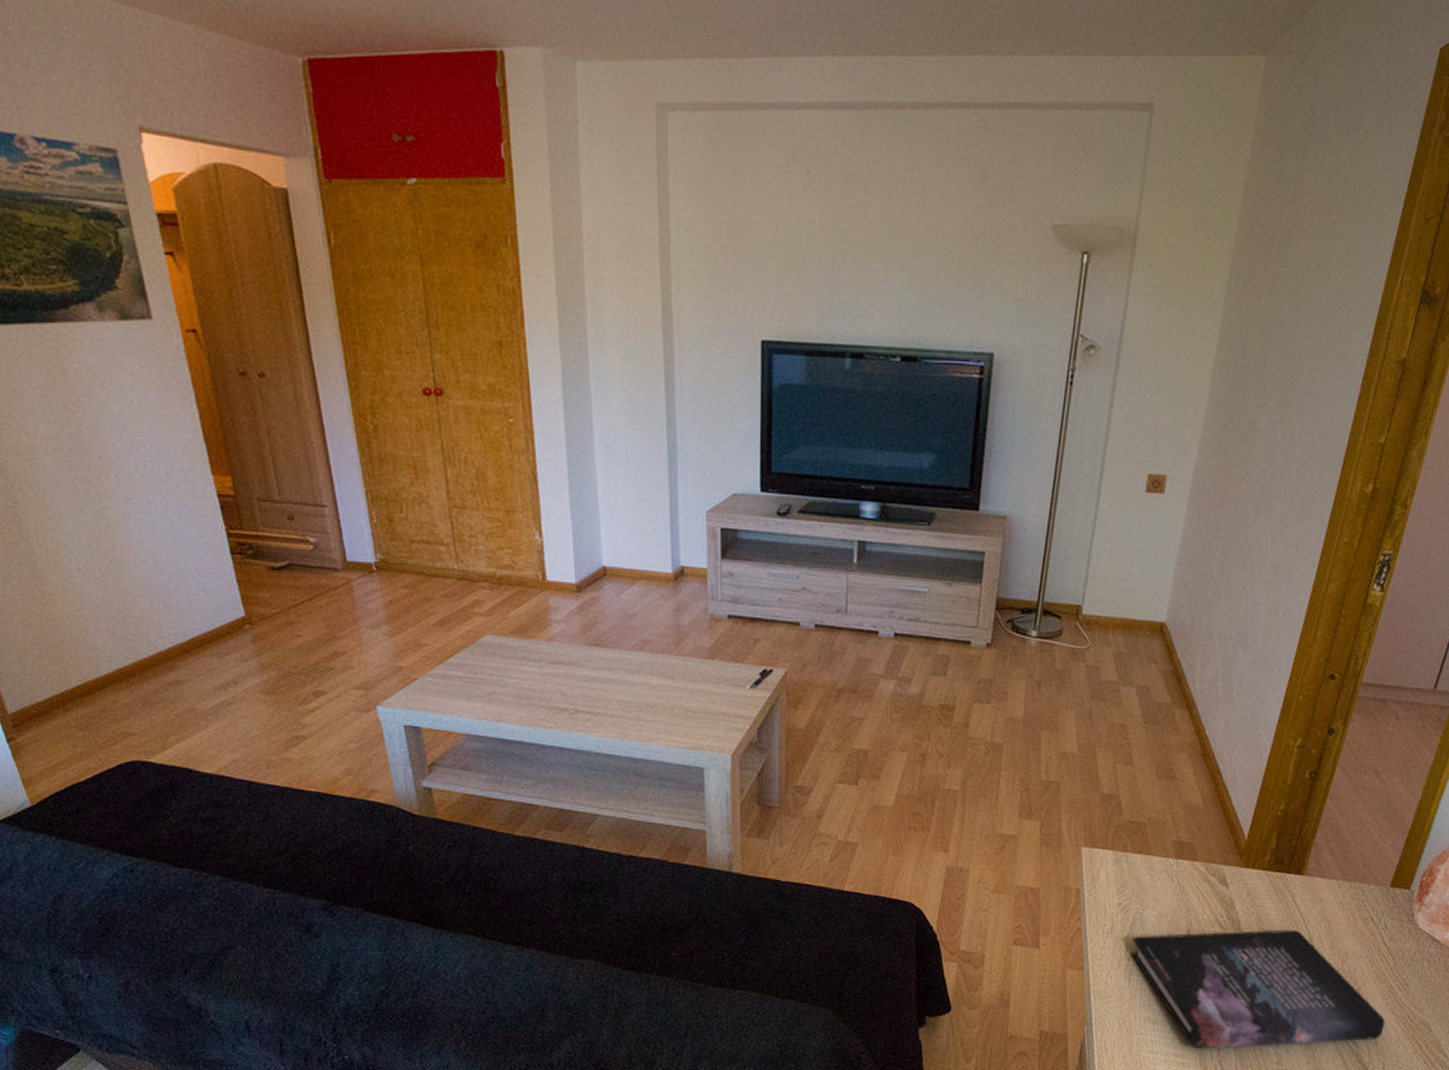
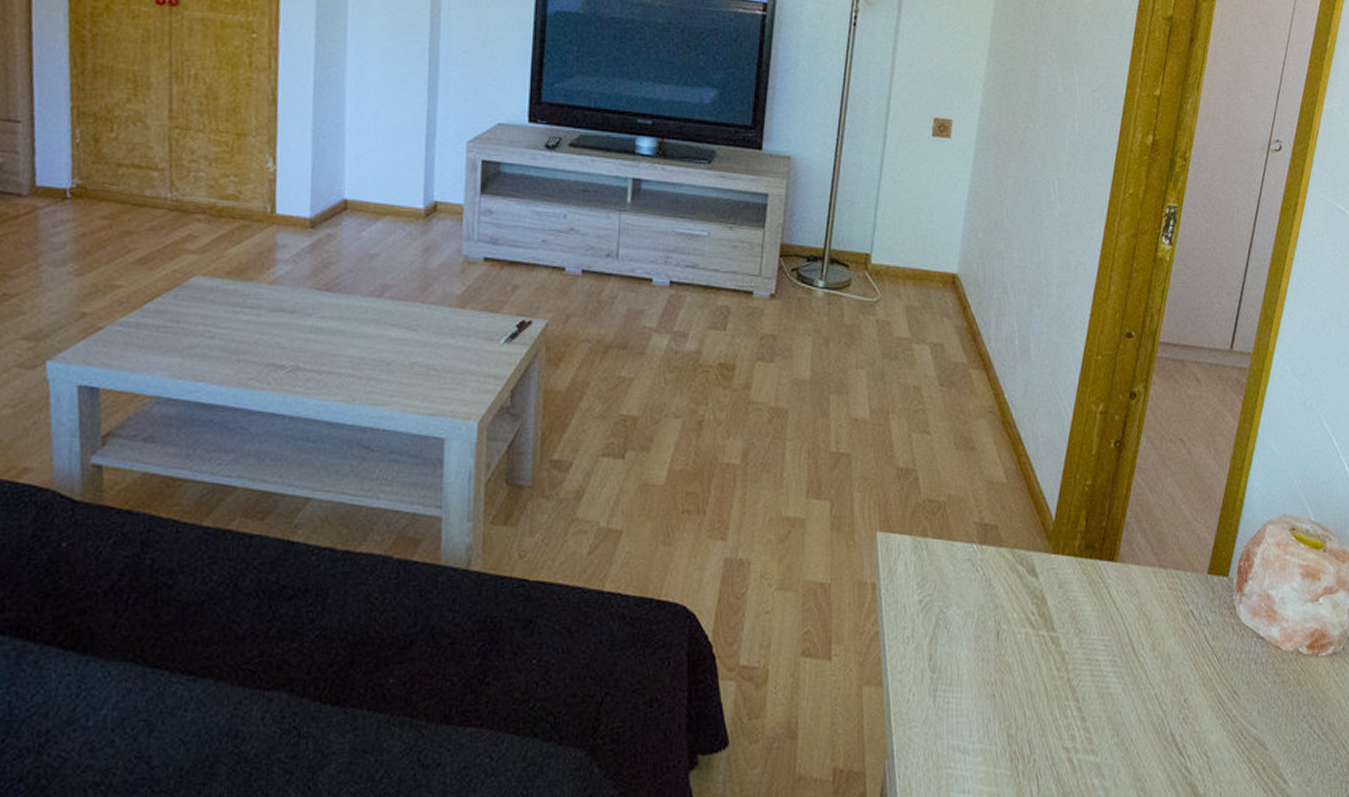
book: present [1130,930,1386,1050] -> none [935,629,1218,786]

